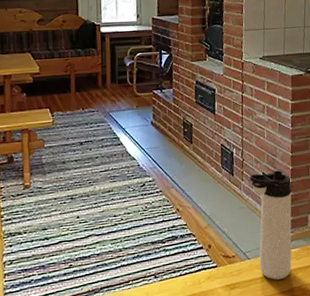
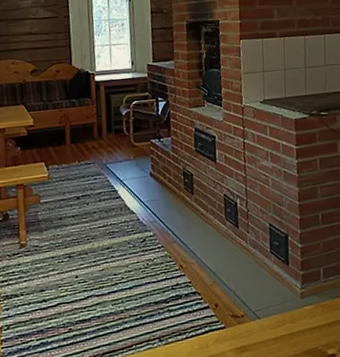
thermos bottle: present [250,170,292,280] -> none [256,220,306,341]

